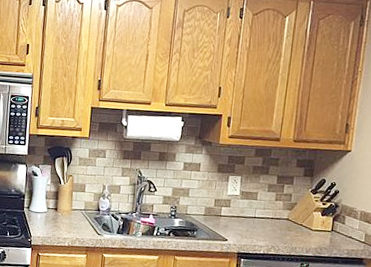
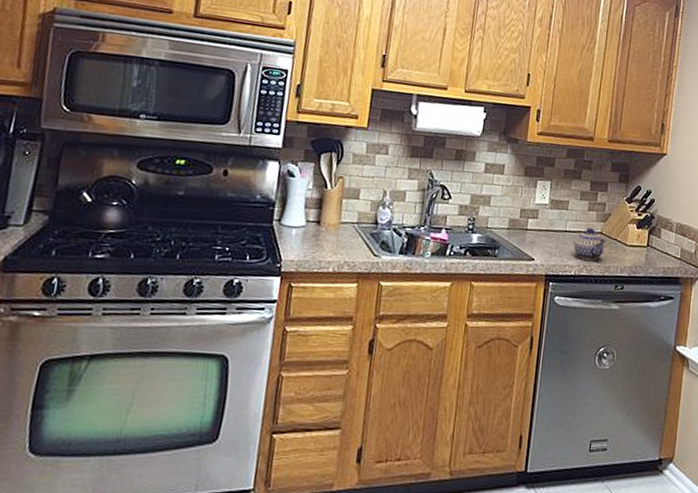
teapot: none [262,215,292,242] -> present [573,228,606,261]

